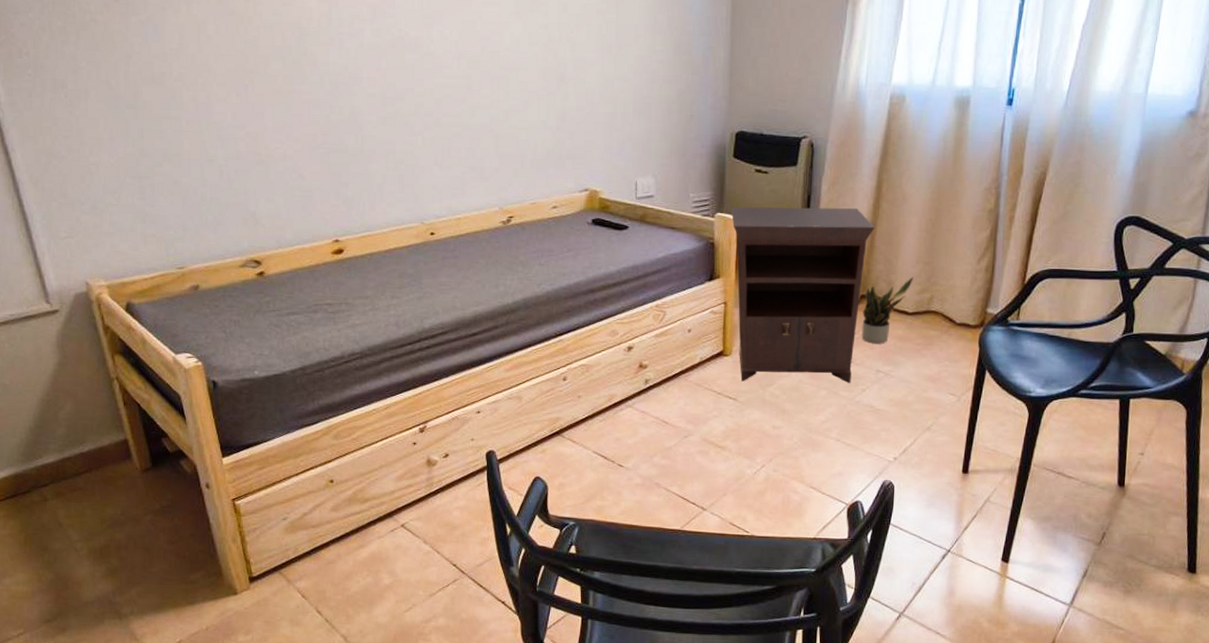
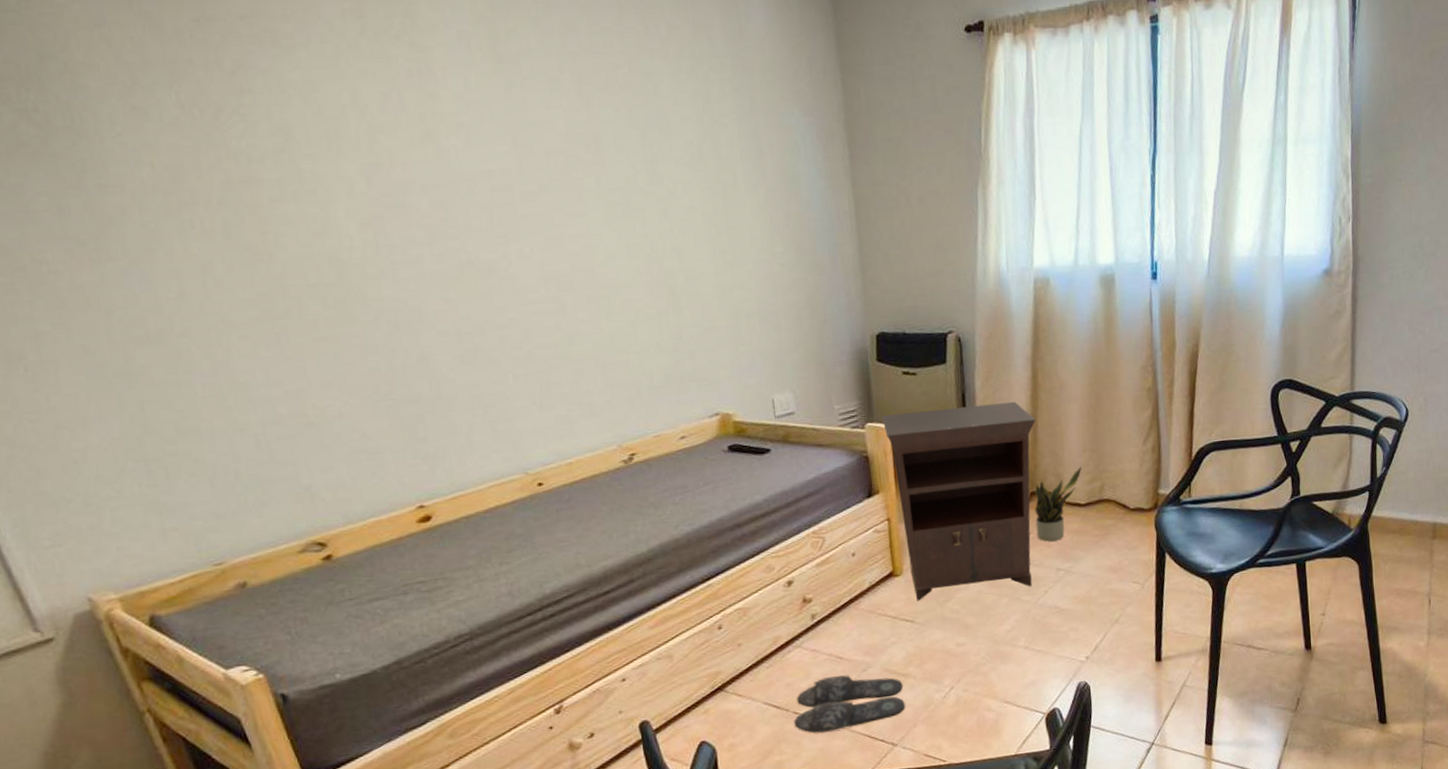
slippers: none [618,438,718,487] -> present [794,675,905,733]

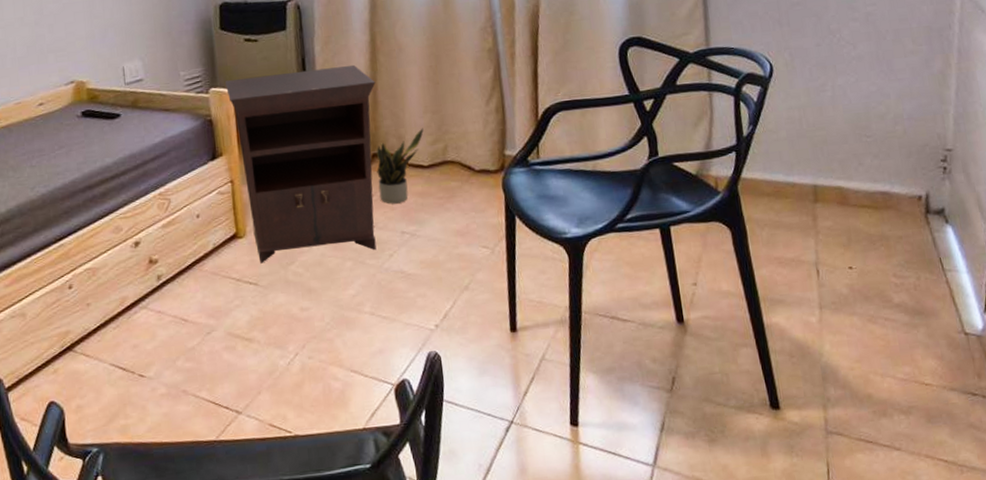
slippers: present [794,675,905,733] -> none [139,338,250,397]

